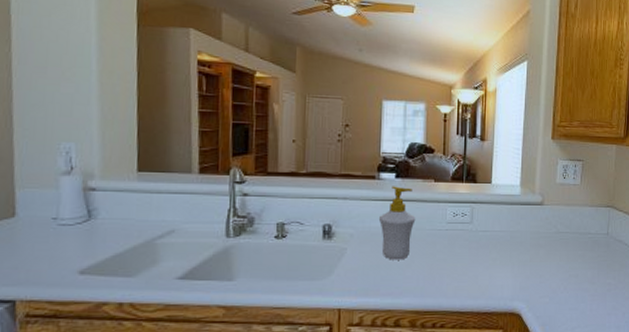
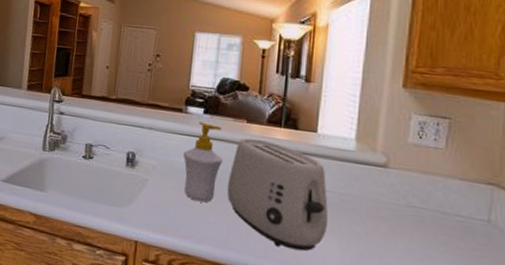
toaster: none [420,195,503,285] -> present [226,138,329,252]

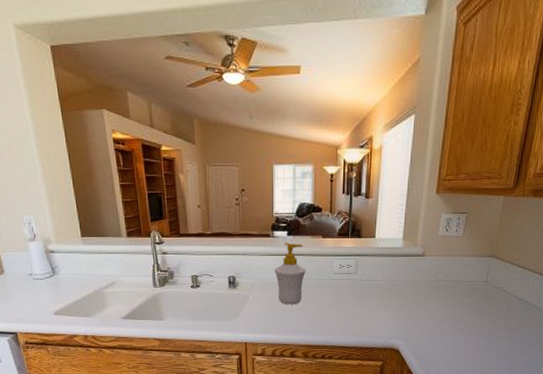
toaster: present [226,138,329,252] -> none [311,249,385,326]

